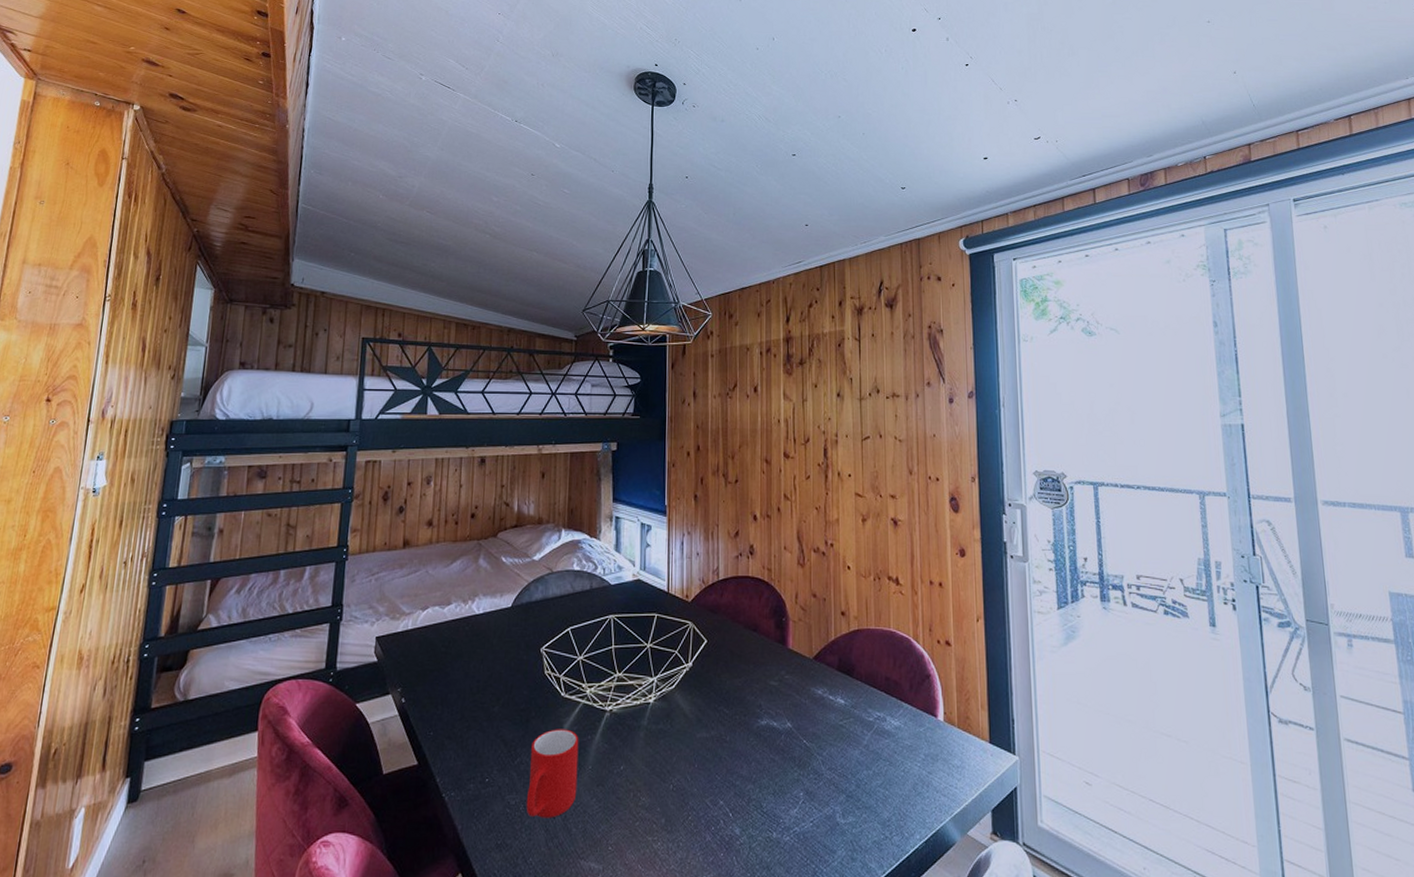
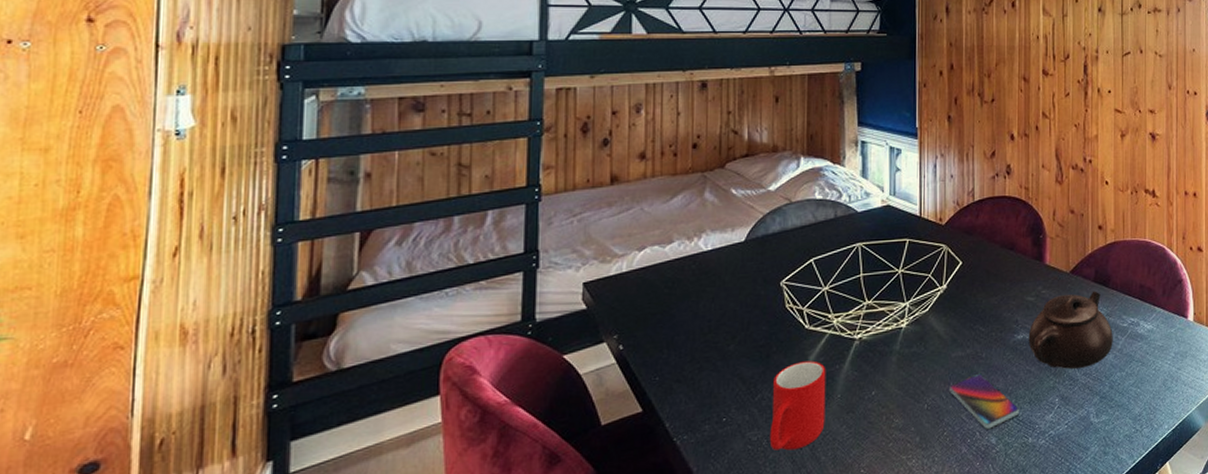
smartphone: none [694,757,763,818] -> present [949,373,1019,429]
teapot: none [772,680,859,762] -> present [1028,291,1113,369]

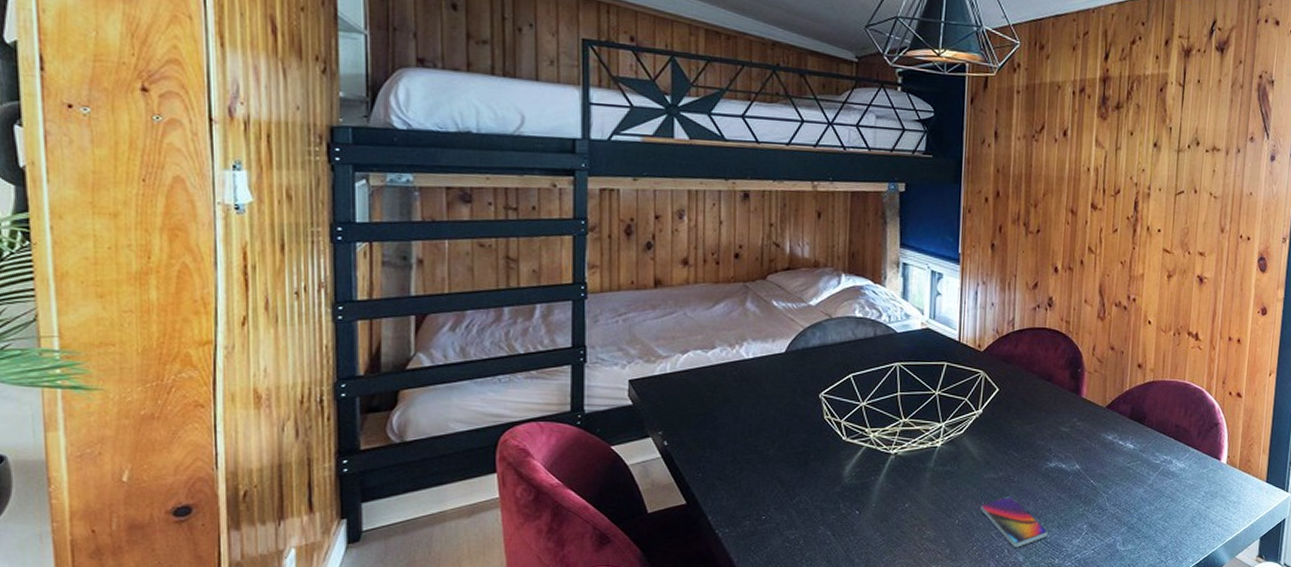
cup: present [769,360,826,451] -> none [806,470,862,551]
teapot: present [1028,291,1113,369] -> none [1060,427,1145,499]

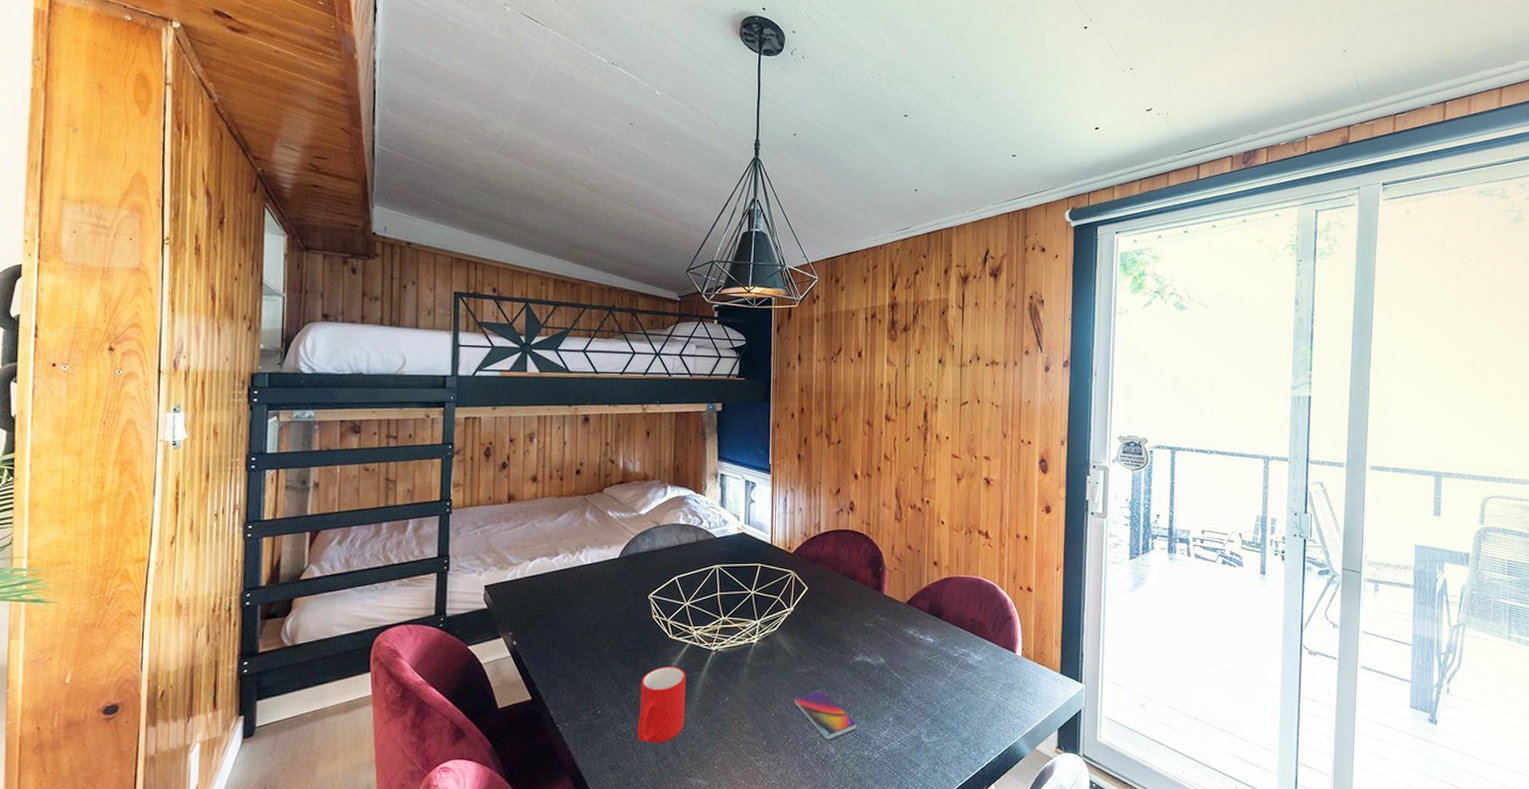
cup: none [806,470,862,551] -> present [637,666,687,744]

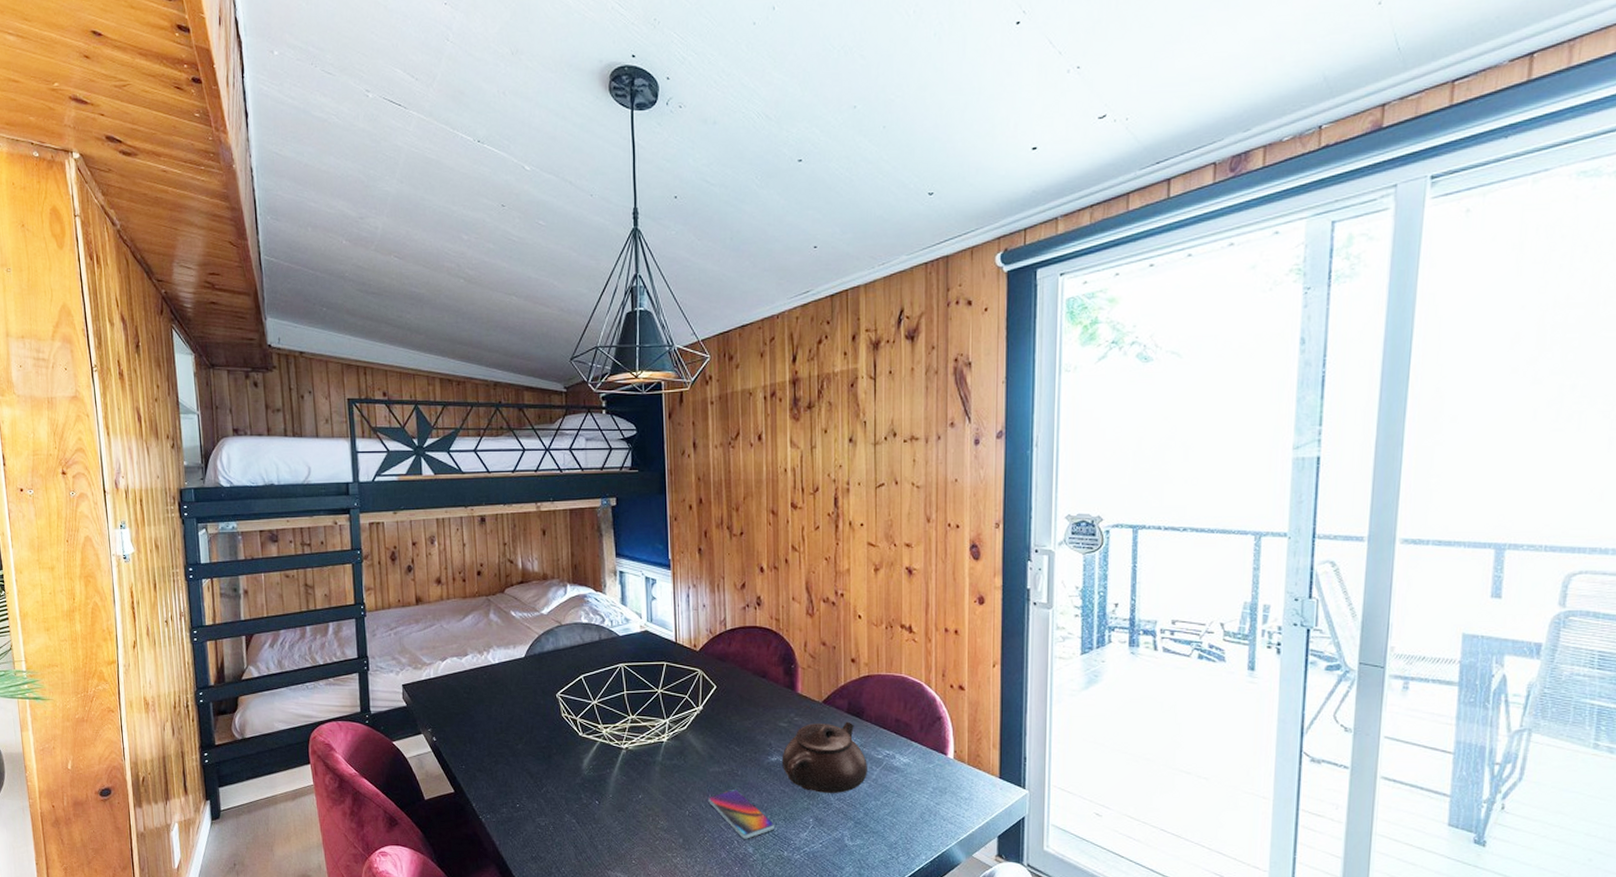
cup: present [637,666,687,744] -> none [554,763,600,837]
teapot: none [866,621,945,691] -> present [782,721,867,793]

